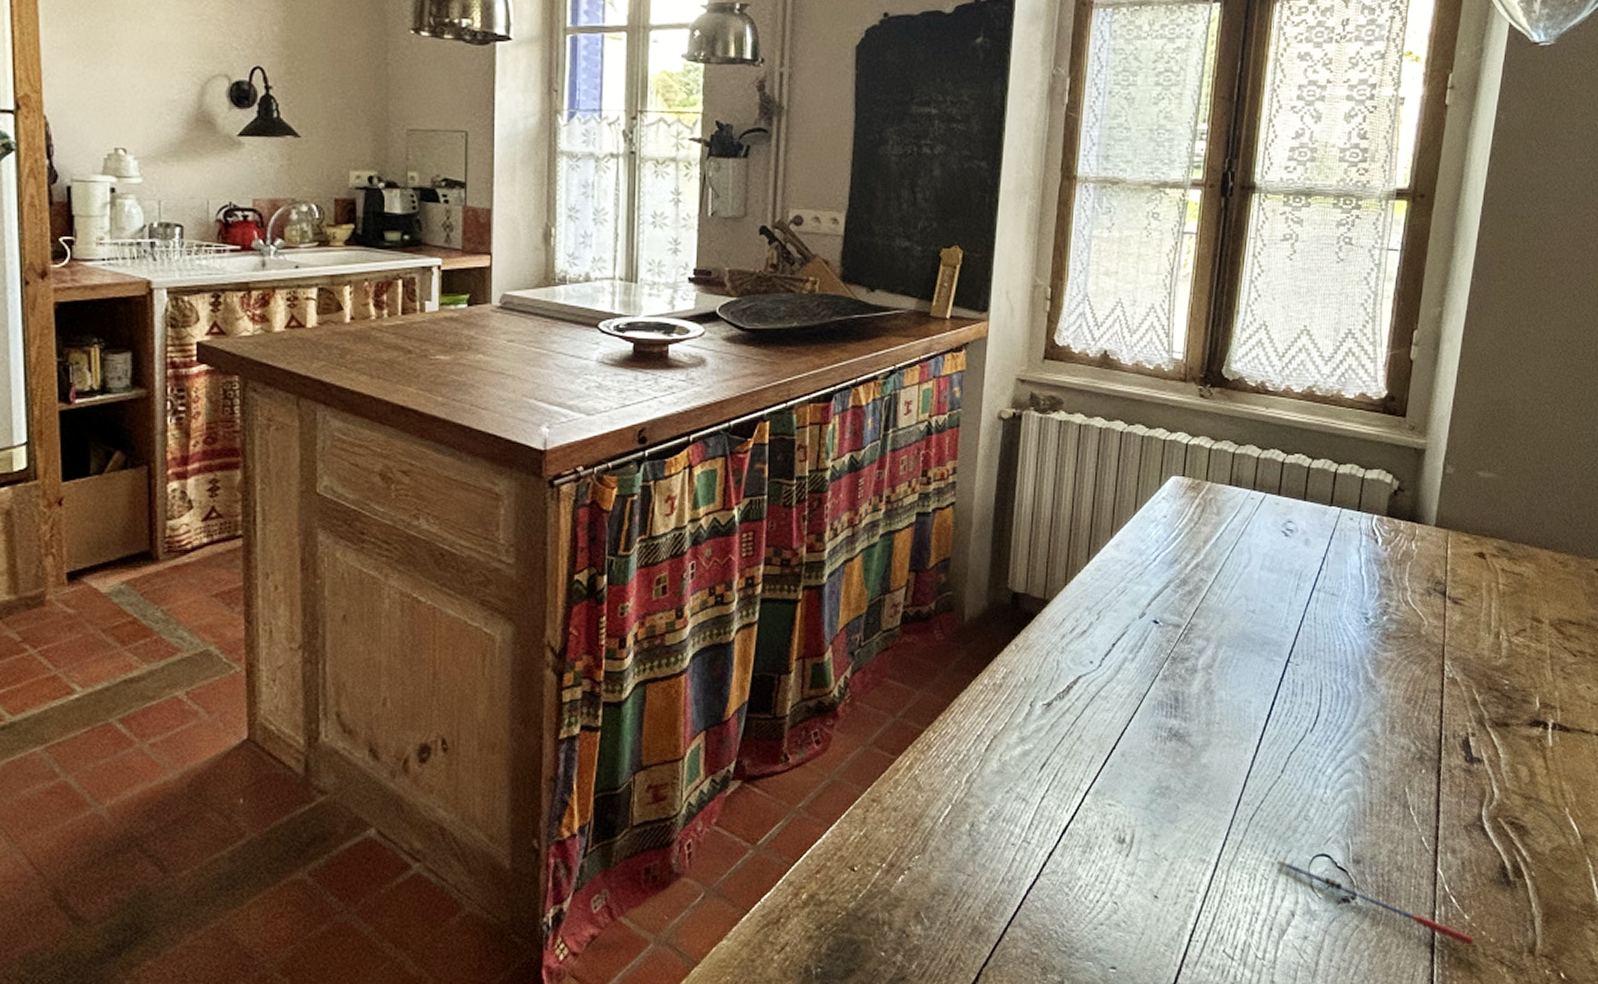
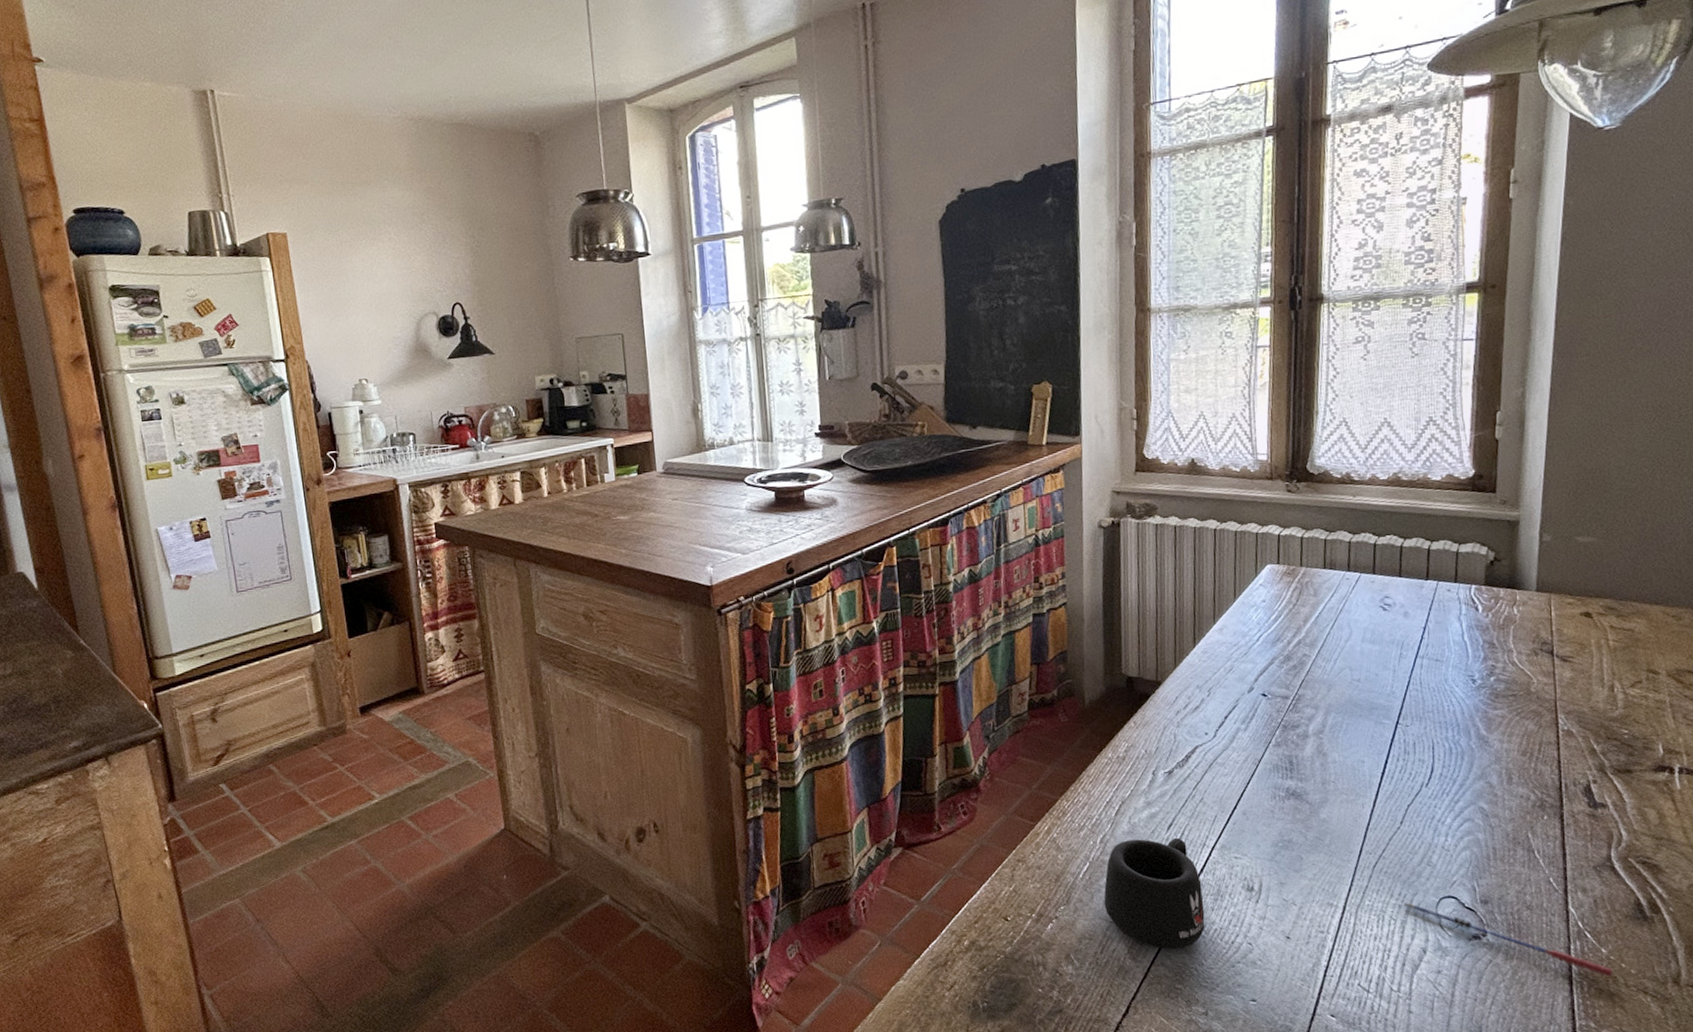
mug: none [963,779,1071,909] -> present [1104,837,1205,950]

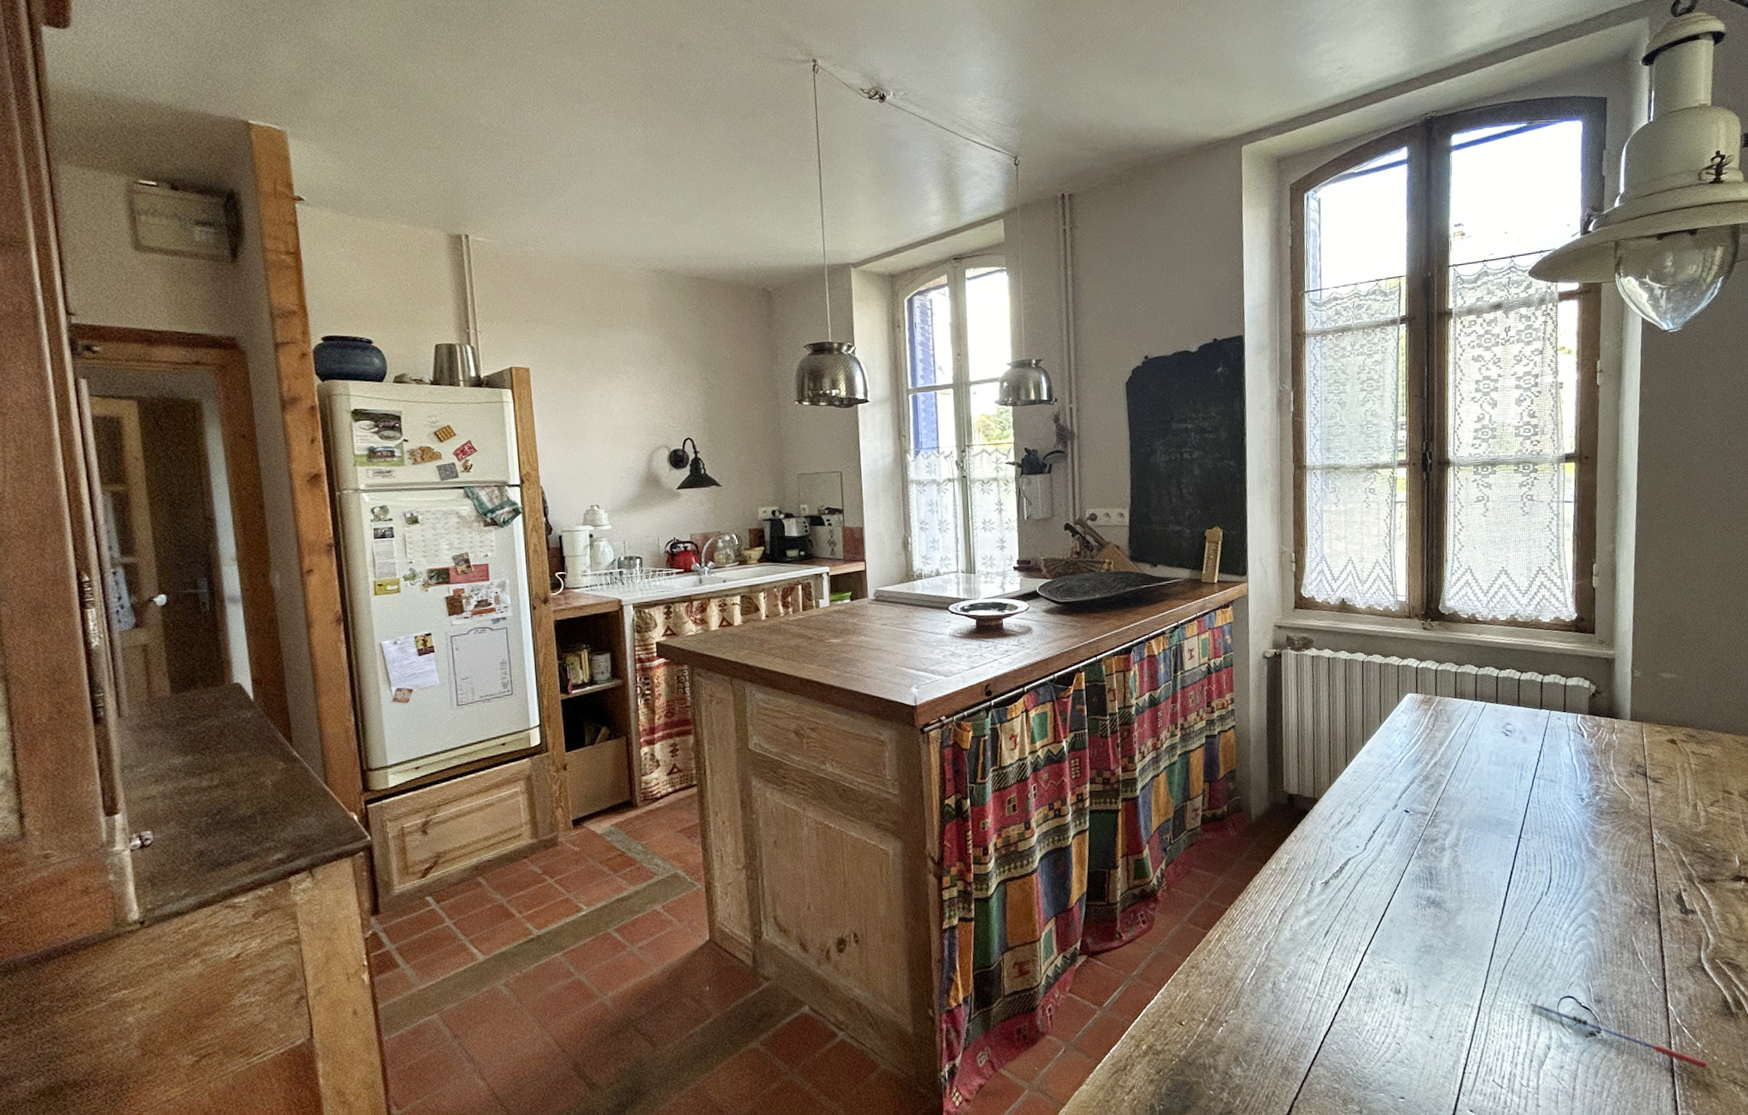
mug: present [1104,837,1205,950] -> none [1268,943,1359,1051]

